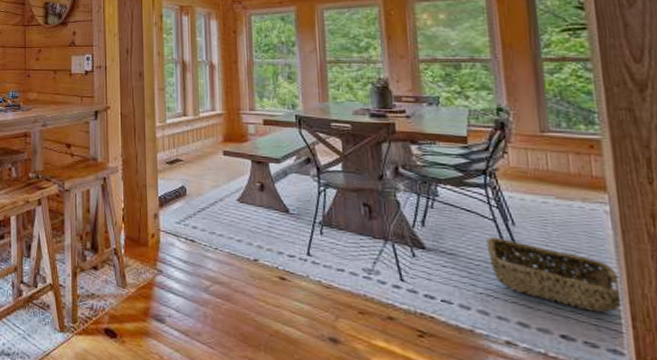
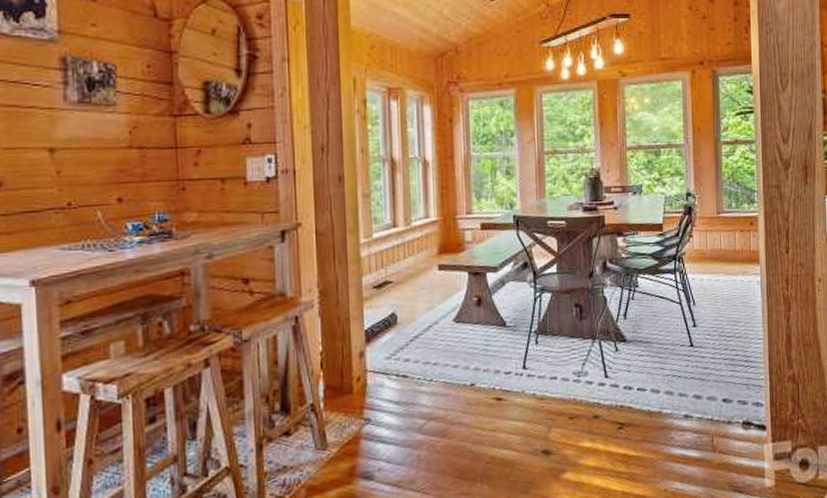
woven basket: present [486,236,623,313] -> none [673,319,765,373]

